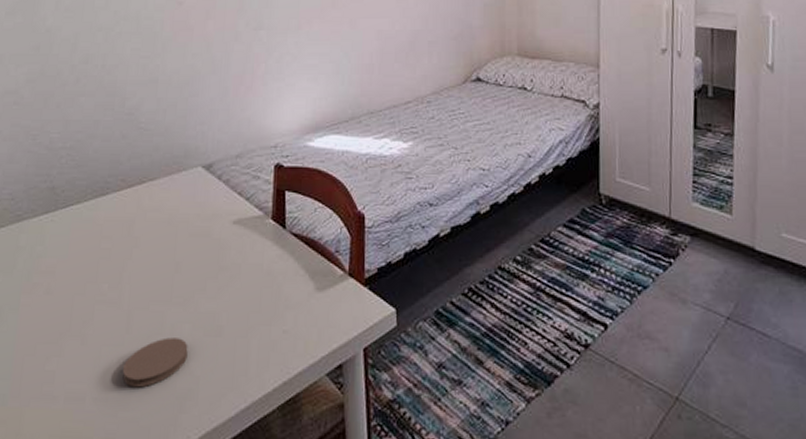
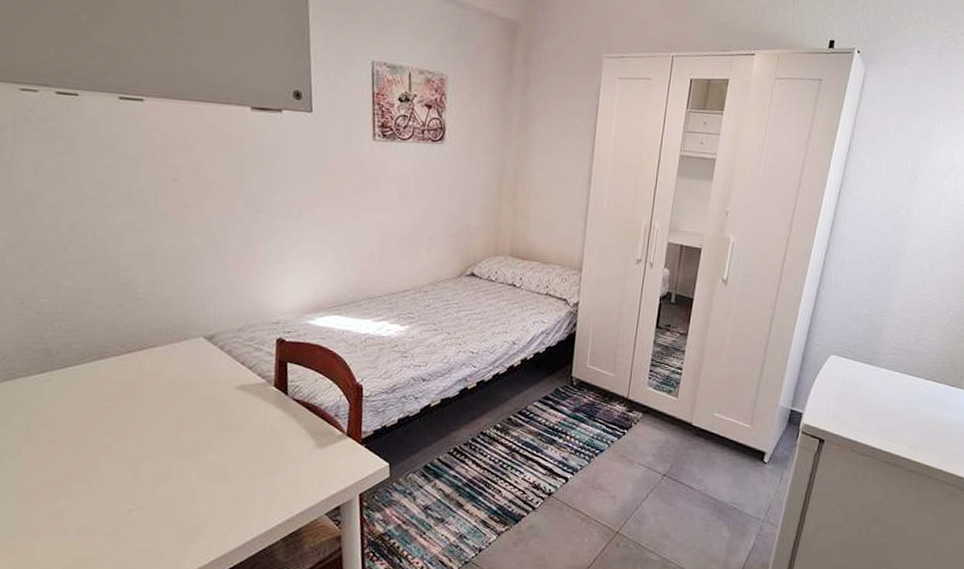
coaster: present [122,337,188,388] -> none [131,483,196,524]

